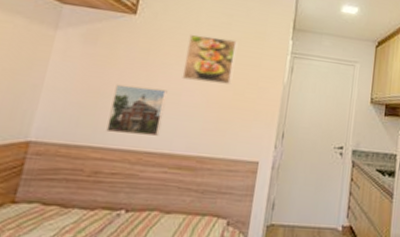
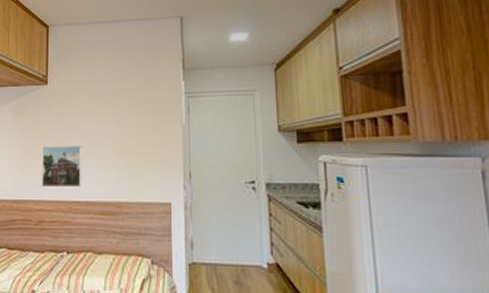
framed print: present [182,34,237,84] -> none [91,91,134,135]

